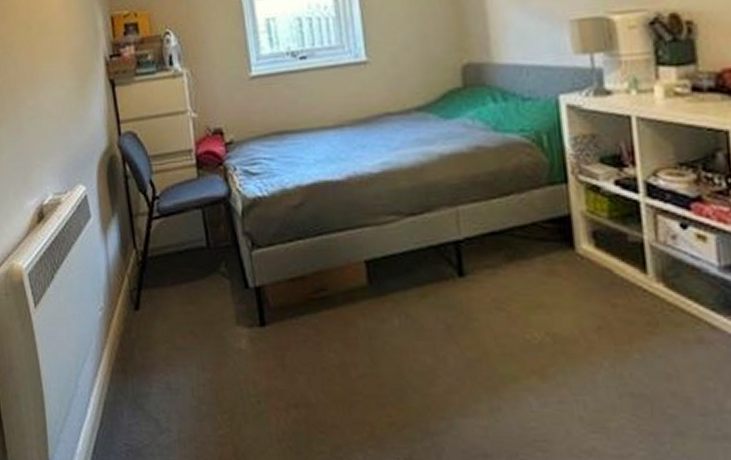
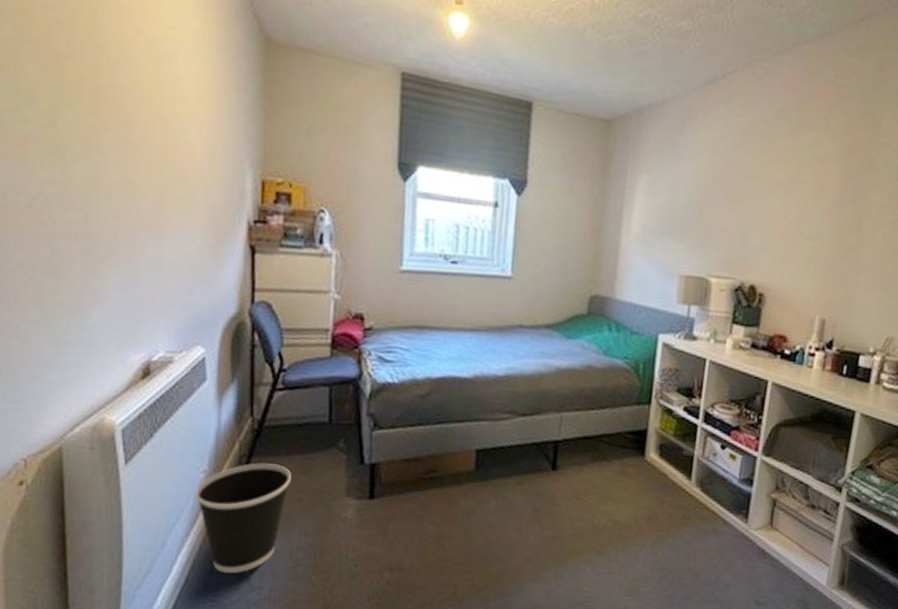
wastebasket: none [96,296,181,415] -> present [195,463,291,574]

